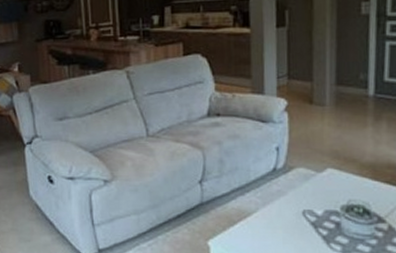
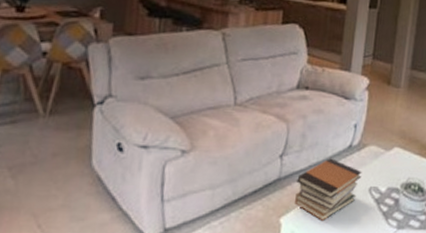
book stack: none [219,182,292,245] -> present [295,158,362,222]

